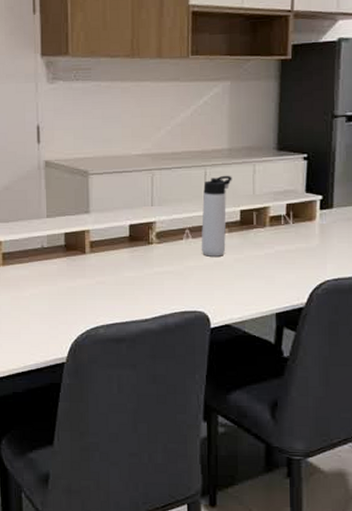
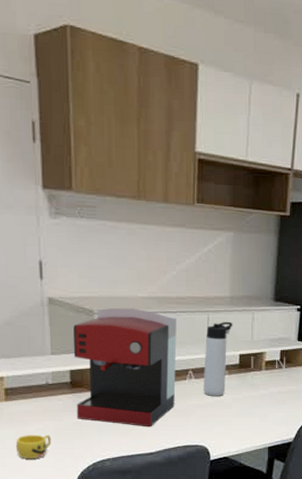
cup: none [11,299,46,326] -> present [15,434,52,460]
coffee maker: none [68,166,172,292] -> present [73,307,177,427]

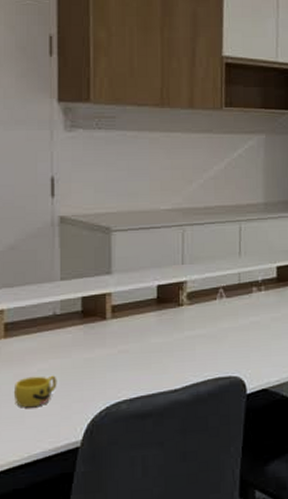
coffee maker: present [73,307,177,427] -> none [86,222,205,359]
thermos bottle: present [203,321,233,396] -> none [236,230,268,317]

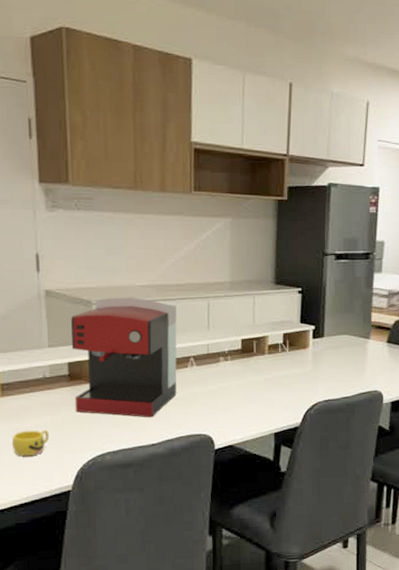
coffee maker: none [86,222,205,359] -> present [71,297,177,418]

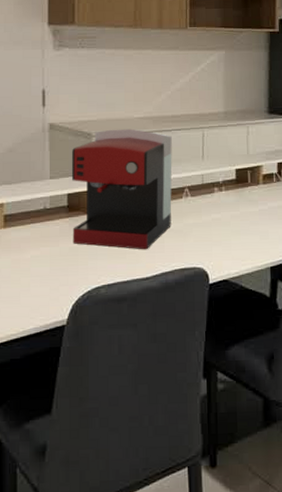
cup: present [11,429,50,457] -> none [11,261,47,289]

